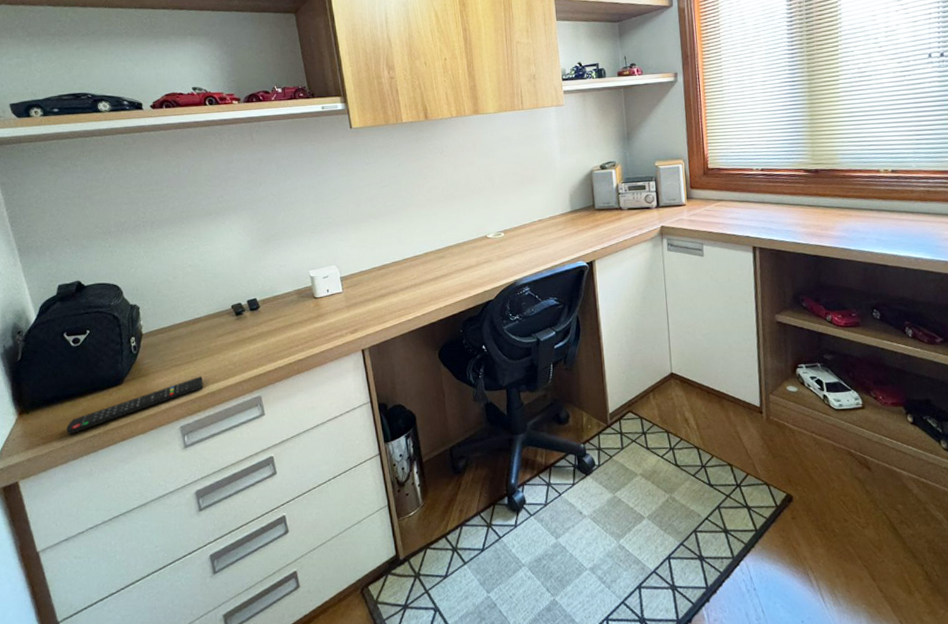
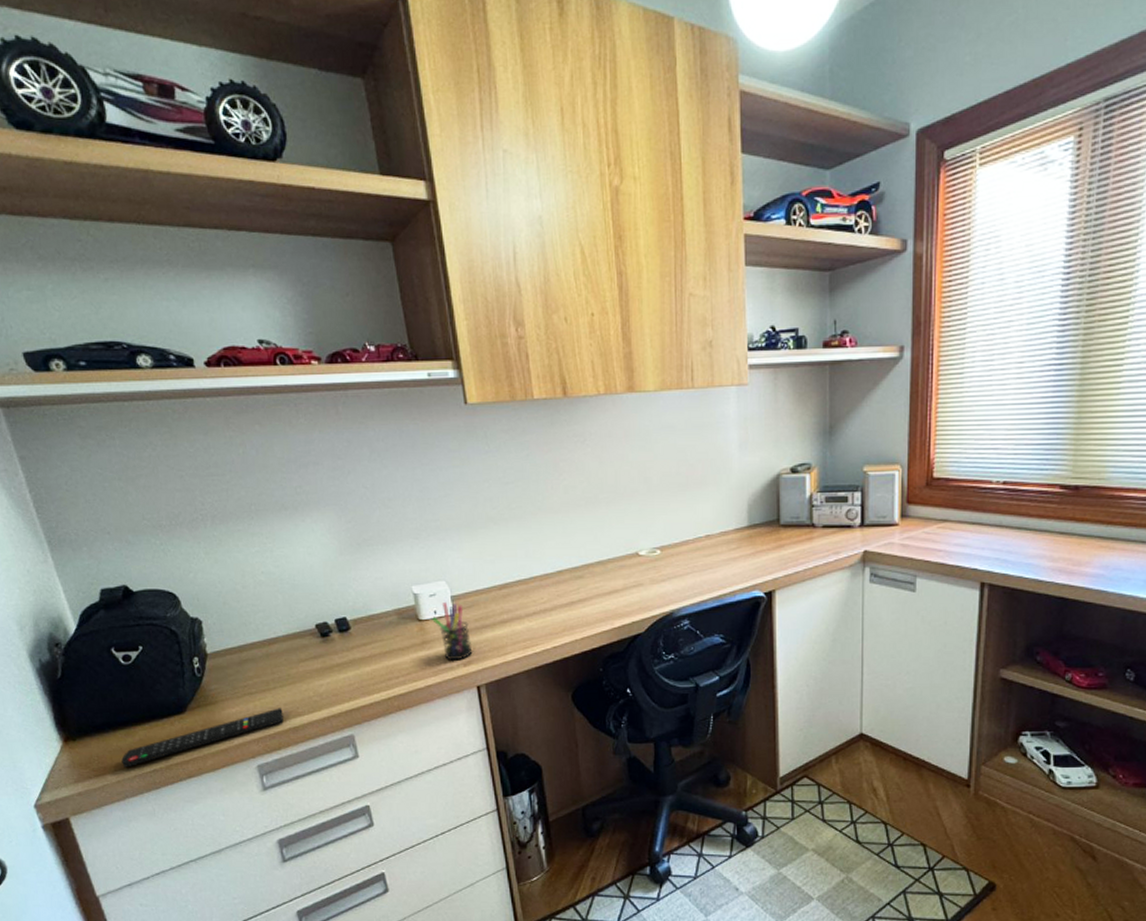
pen holder: none [325,281,358,330] -> present [432,601,473,661]

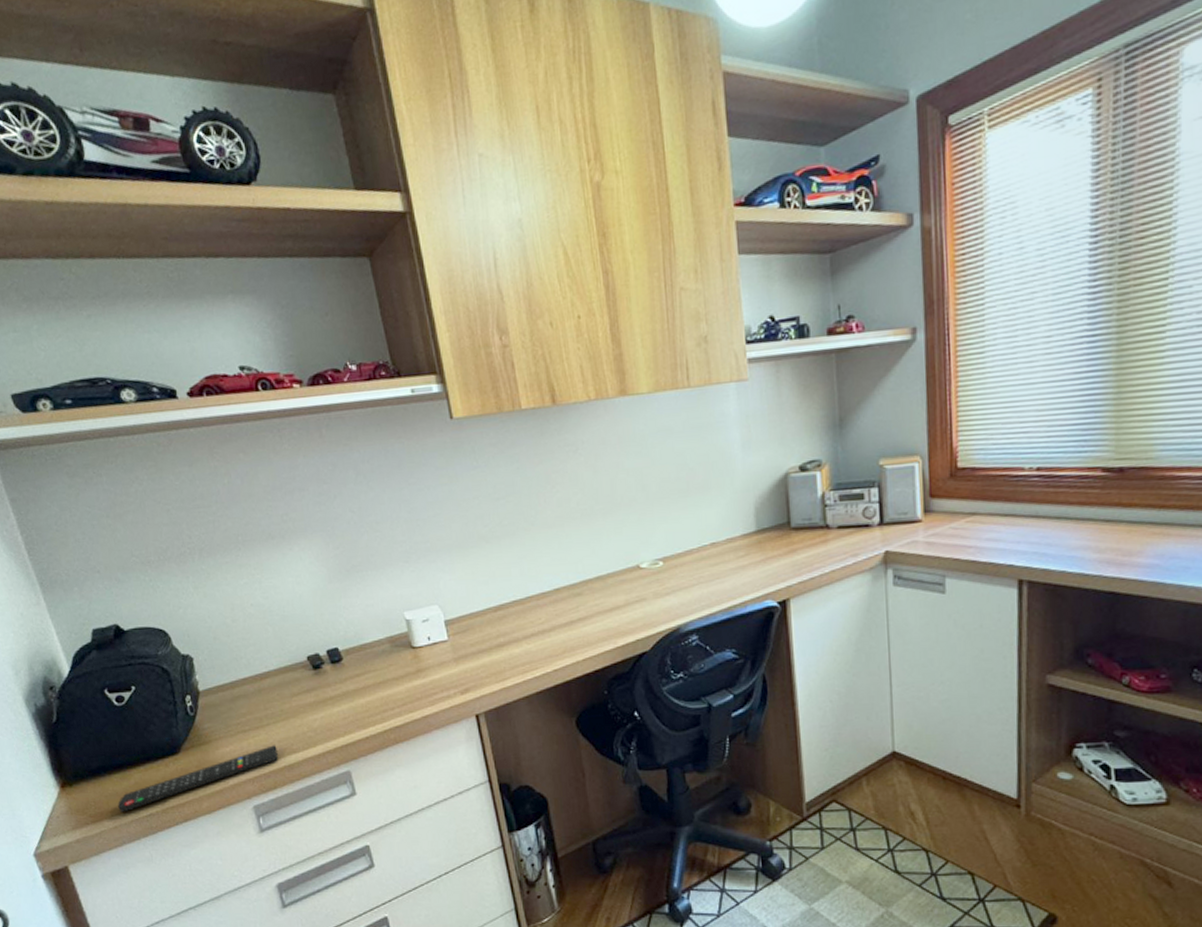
pen holder: present [432,601,473,661] -> none [426,626,470,689]

